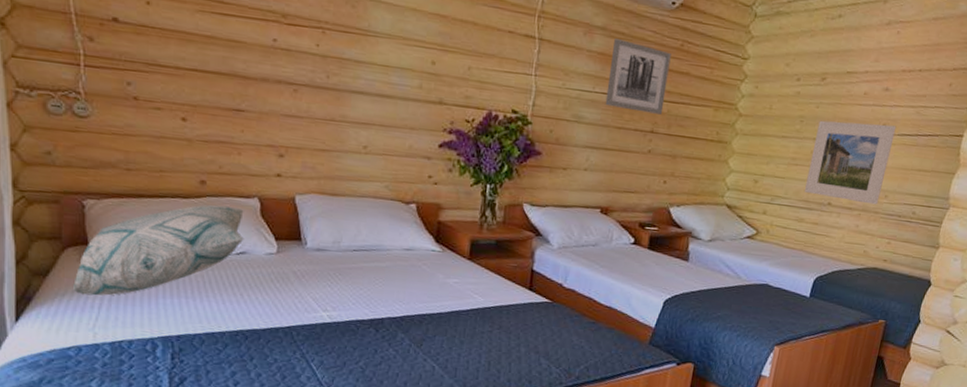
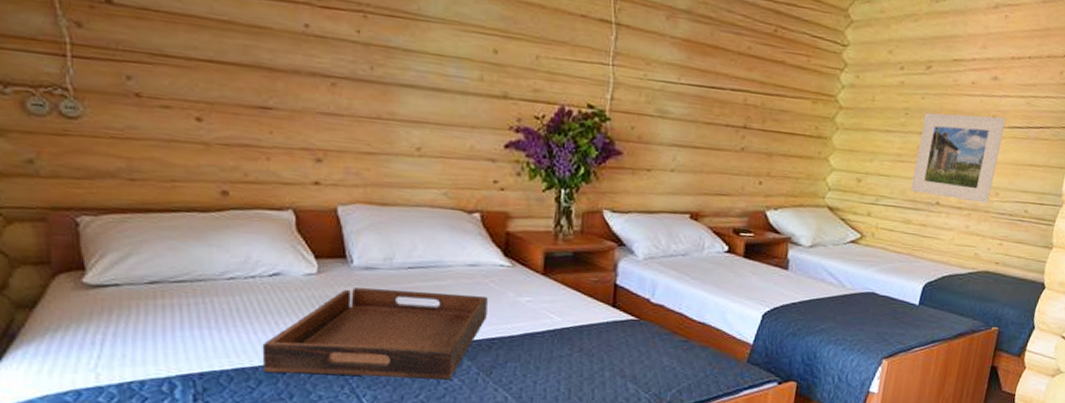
decorative pillow: present [72,204,244,296] -> none [66,219,278,330]
serving tray: none [228,266,420,350] -> present [262,288,488,380]
wall art: present [605,39,671,115] -> none [692,23,764,108]

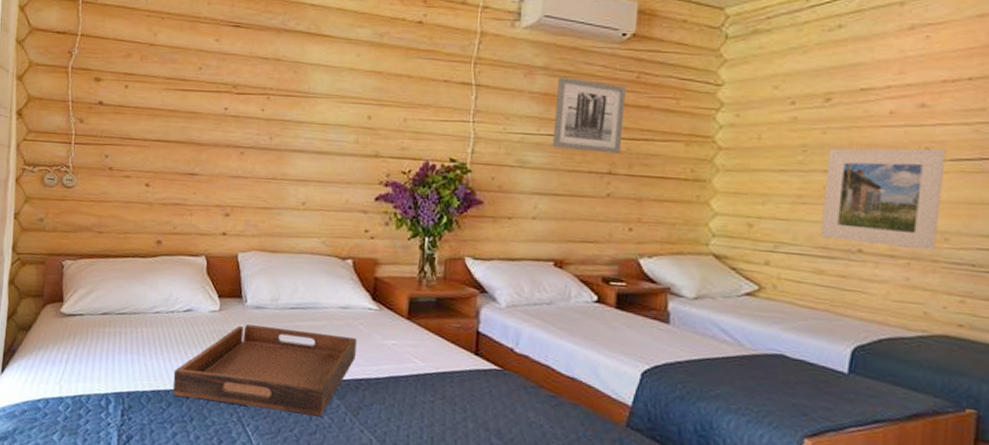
wall art: none [692,23,764,108] -> present [552,77,626,154]

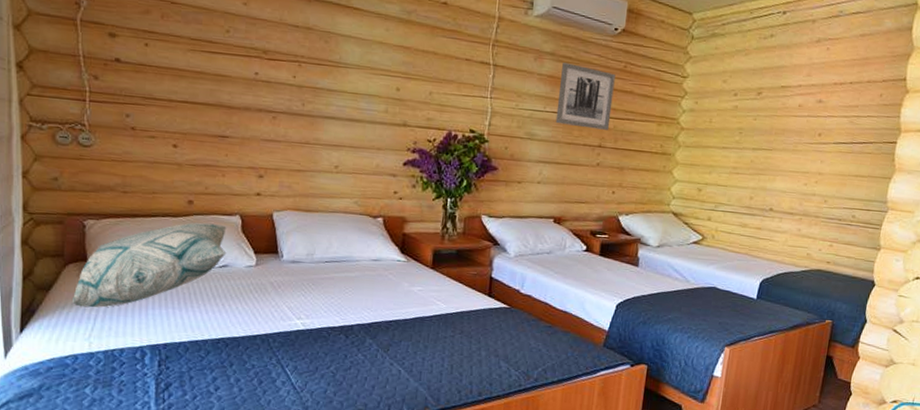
decorative pillow: none [47,263,192,350] -> present [71,222,227,308]
serving tray: present [173,324,357,417] -> none [211,277,387,355]
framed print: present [819,148,947,251] -> none [746,131,832,210]

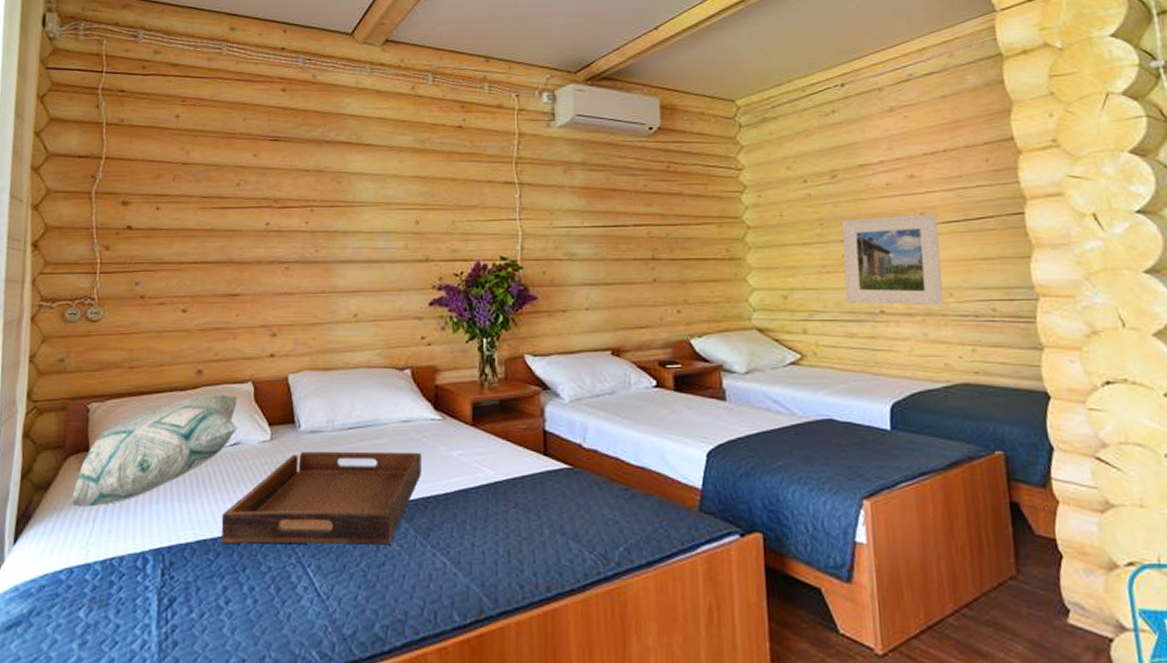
serving tray: none [211,277,387,355] -> present [221,451,421,545]
wall art: present [555,63,616,130] -> none [595,171,661,240]
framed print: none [746,131,832,210] -> present [842,213,944,306]

